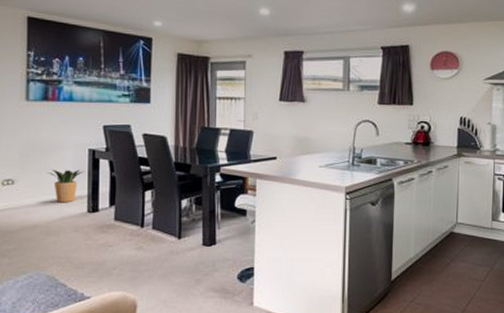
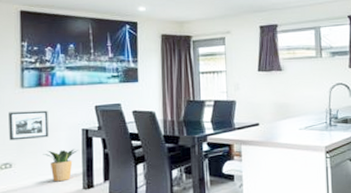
picture frame: none [12,125,54,156] -> present [9,110,49,141]

